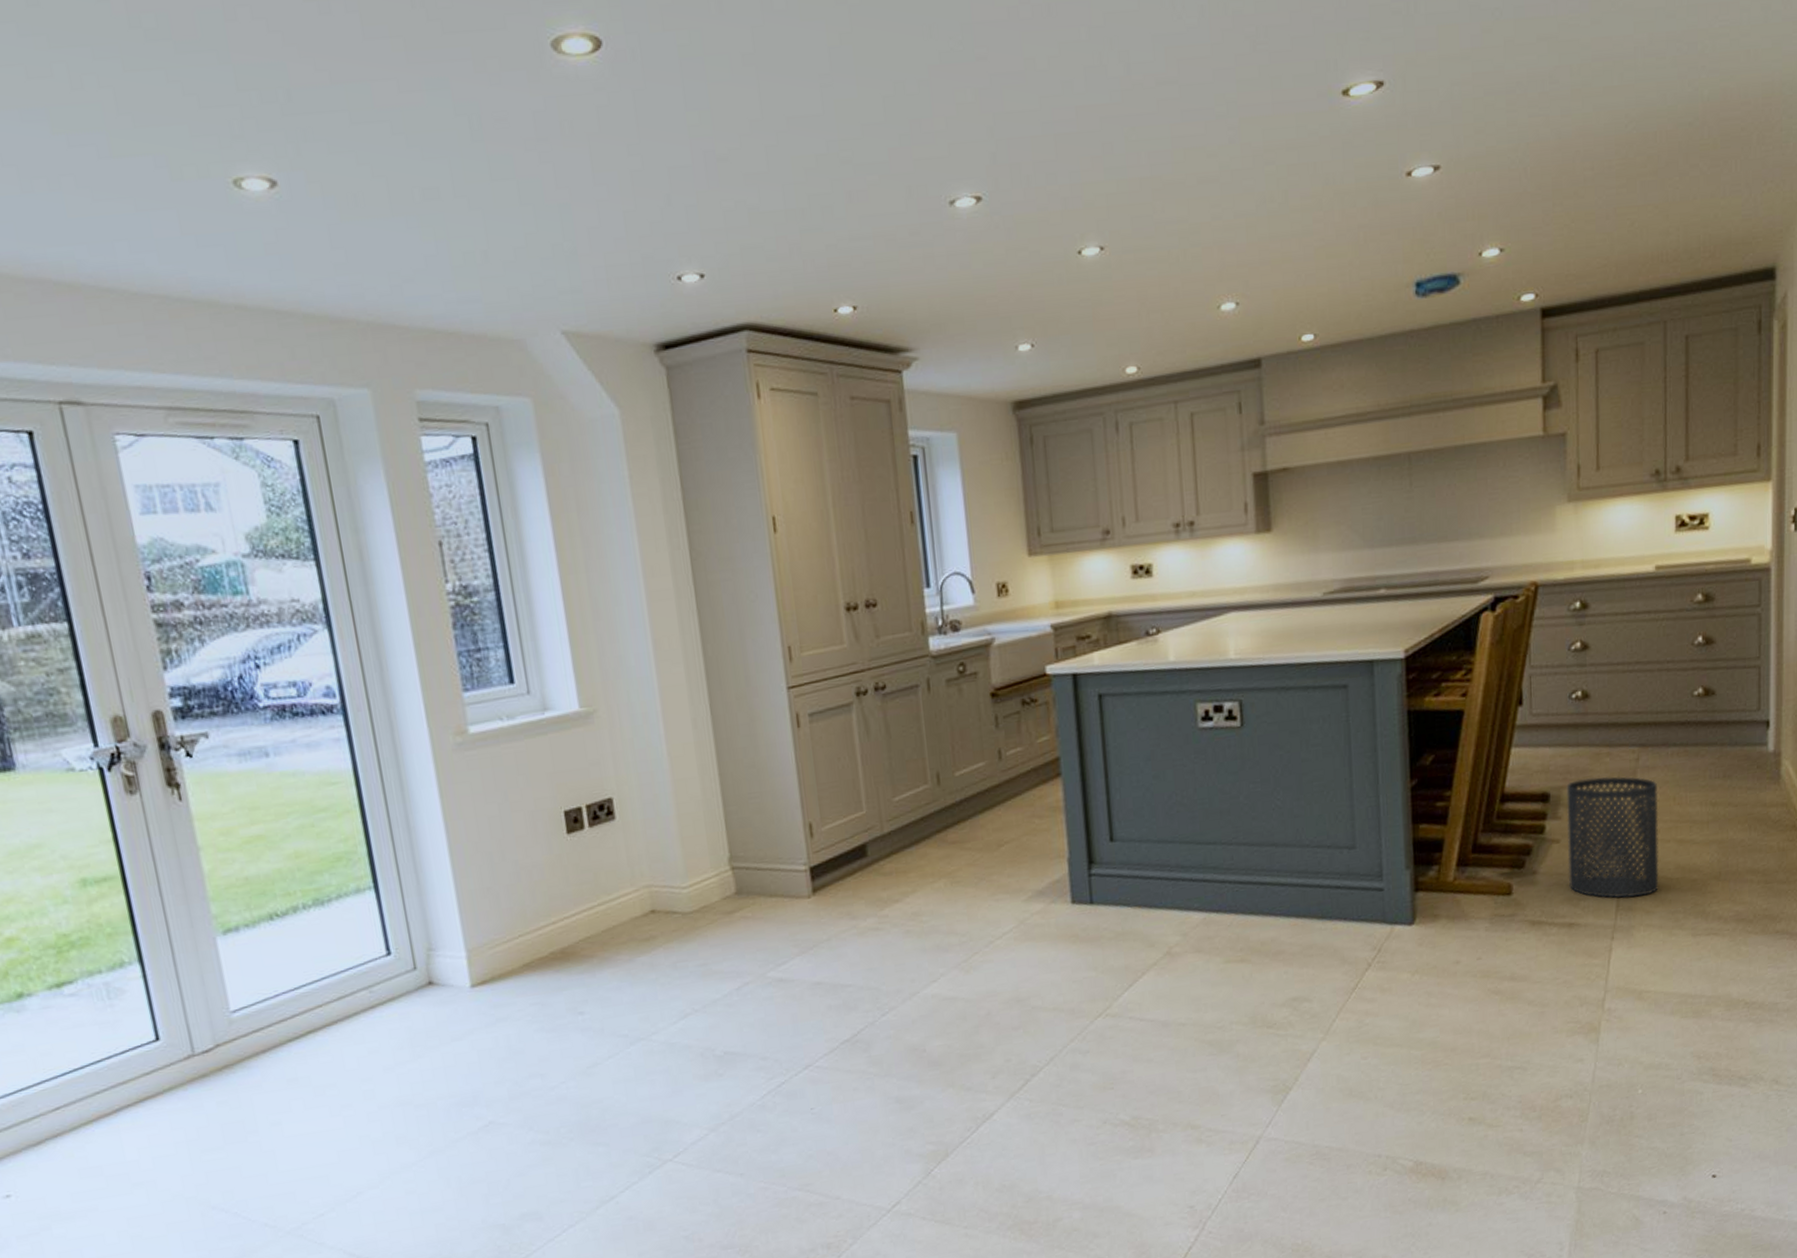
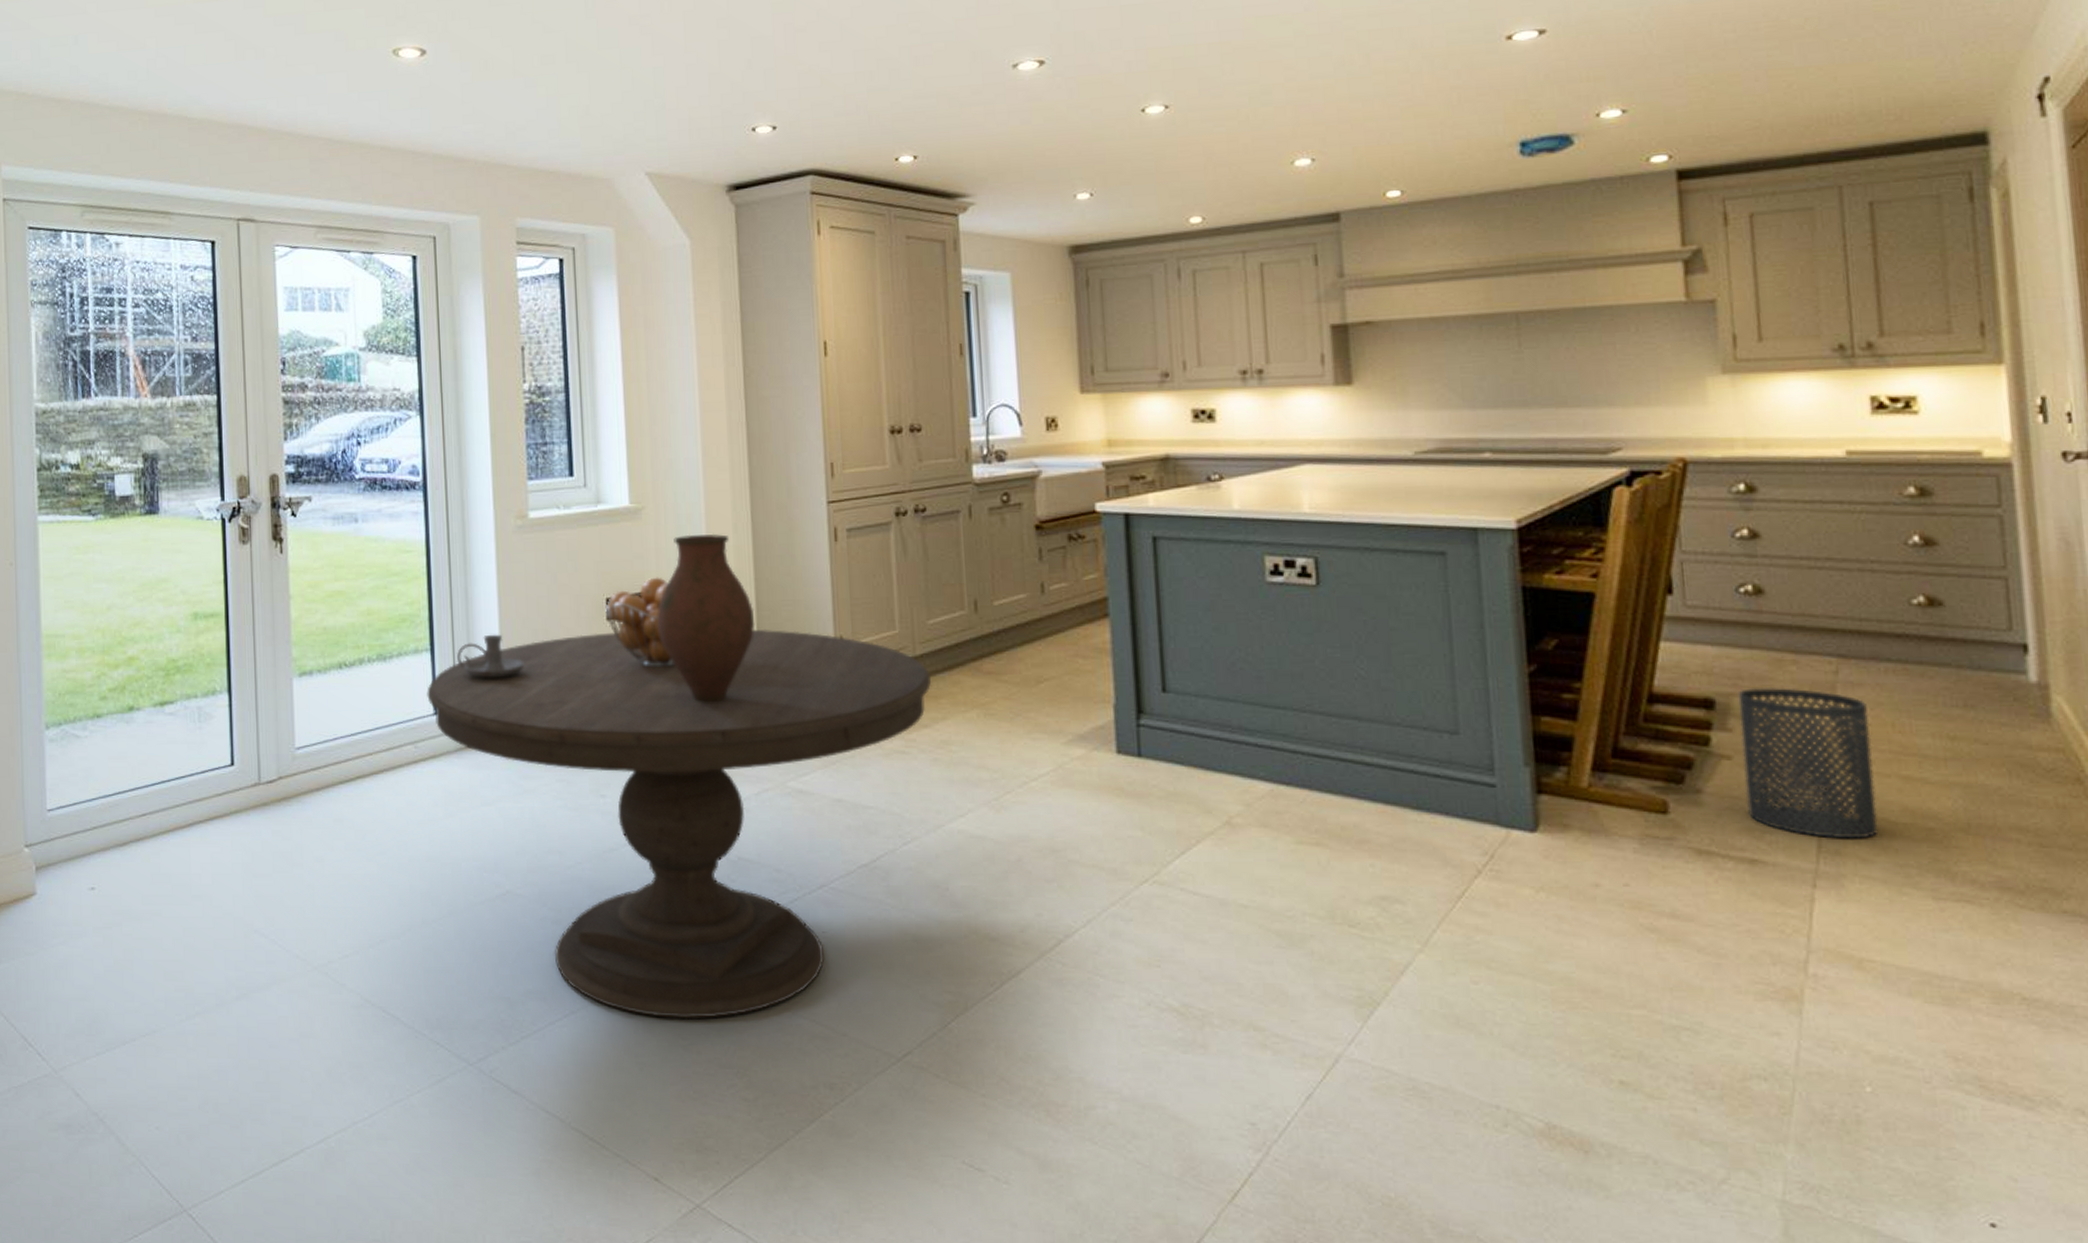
dining table: none [375,822,901,1216] -> present [427,628,932,1020]
candle holder: none [405,861,482,911] -> present [457,634,525,678]
fruit basket: none [564,782,645,877] -> present [605,577,676,668]
vase: none [619,731,723,907] -> present [656,533,755,703]

